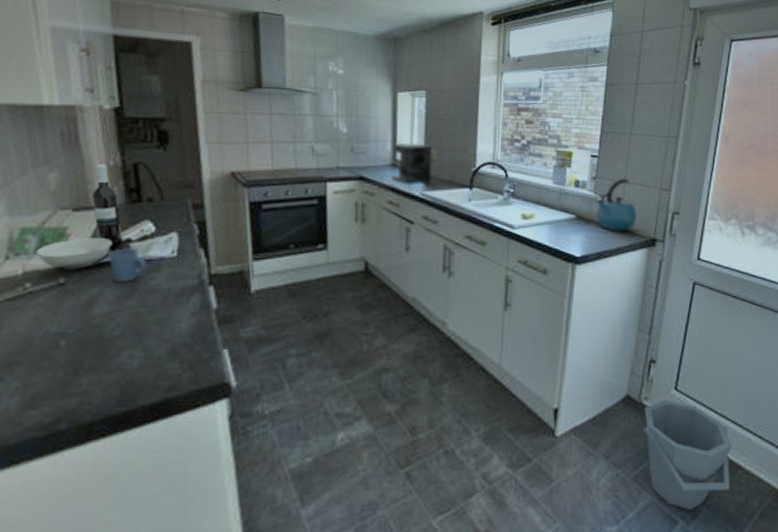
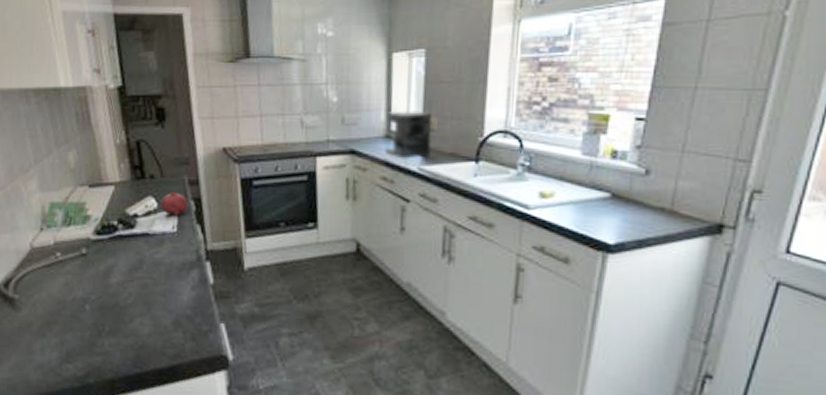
bowl: present [35,237,112,270] -> none [62,212,122,242]
wine bottle: present [92,163,123,246] -> none [104,142,131,221]
mug: present [108,247,149,282] -> none [119,221,153,255]
fruit: none [159,213,191,239] -> present [160,190,188,215]
kettle: present [596,177,639,232] -> none [639,145,700,215]

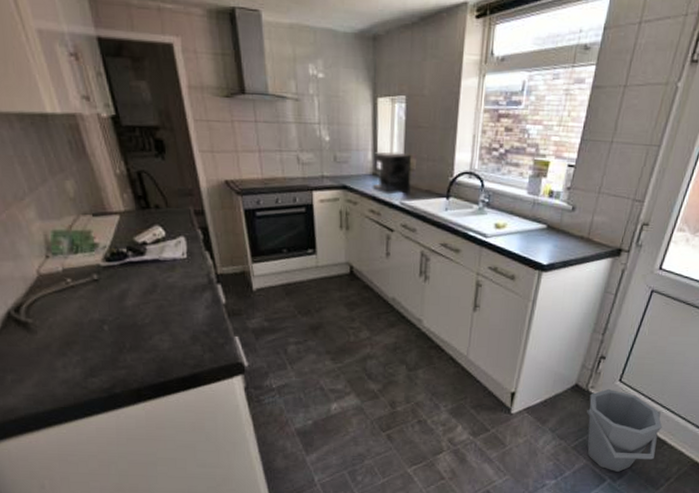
fruit: present [160,190,188,215] -> none [168,219,195,243]

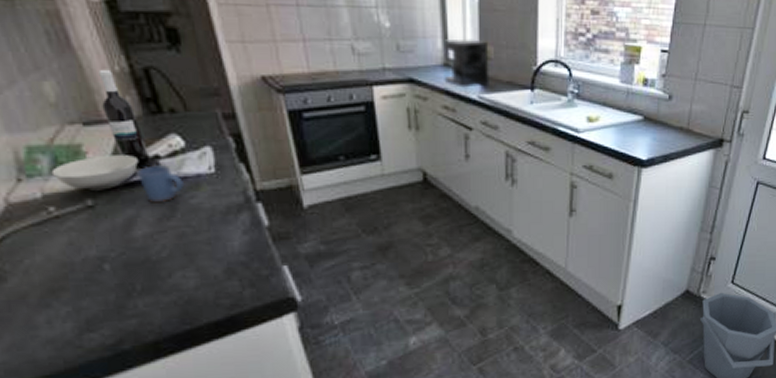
bowl: none [69,240,131,268] -> present [51,155,138,190]
wine bottle: none [105,172,140,248] -> present [98,69,150,164]
mug: none [129,249,164,279] -> present [136,164,185,202]

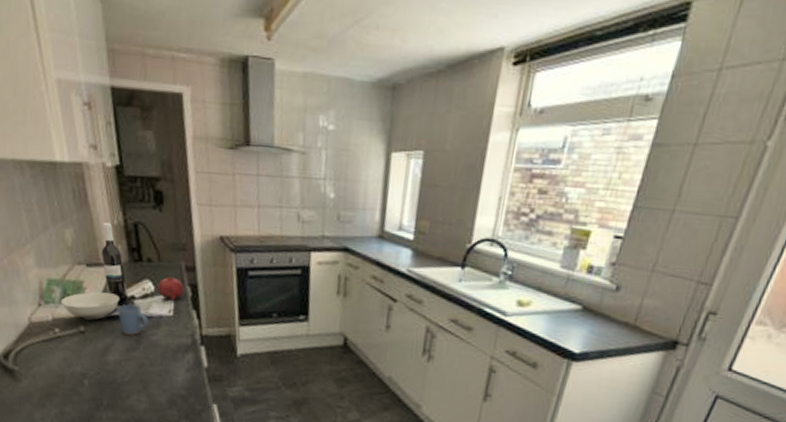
fruit: none [189,125,225,154] -> present [157,275,184,300]
coffee maker: present [444,38,489,88] -> none [376,212,426,260]

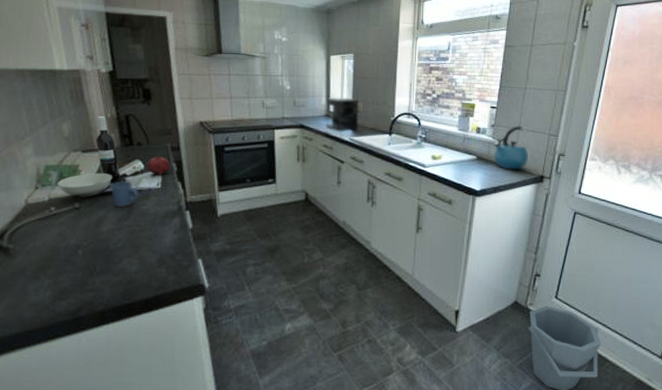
coffee maker: none [376,212,426,260] -> present [325,97,359,132]
kettle: none [608,265,663,330] -> present [494,125,530,170]

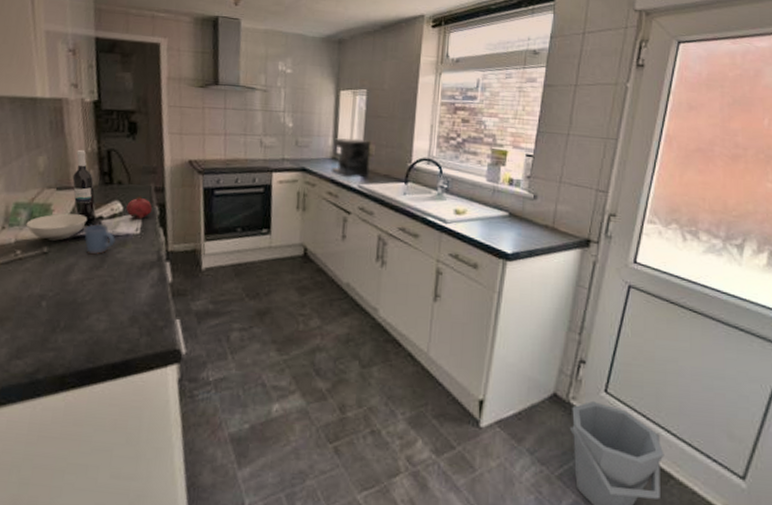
kettle: present [494,125,530,170] -> none [529,177,573,231]

